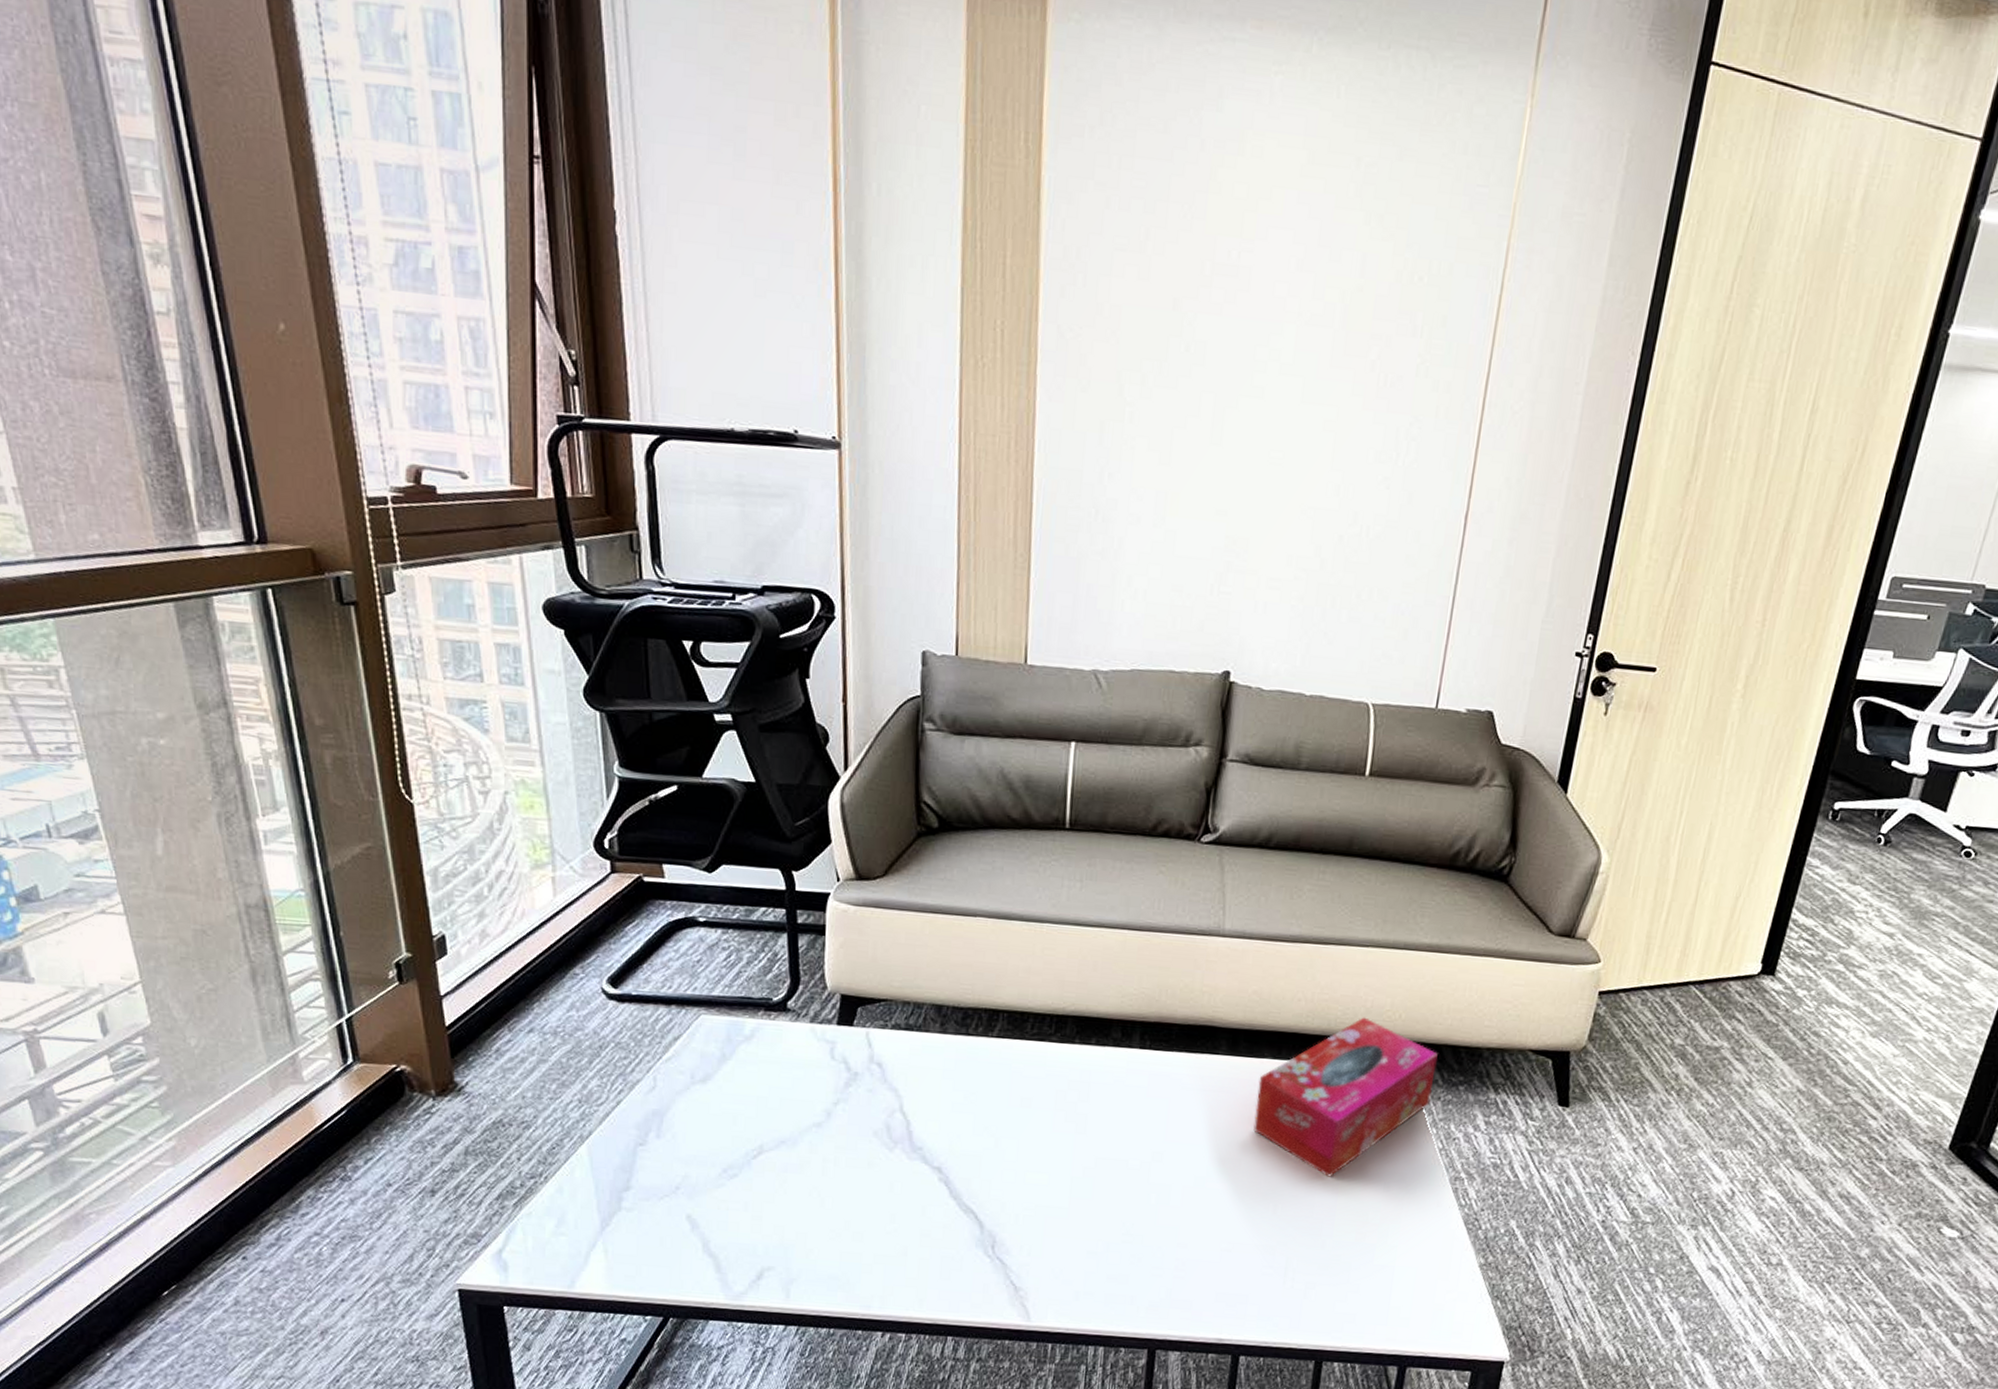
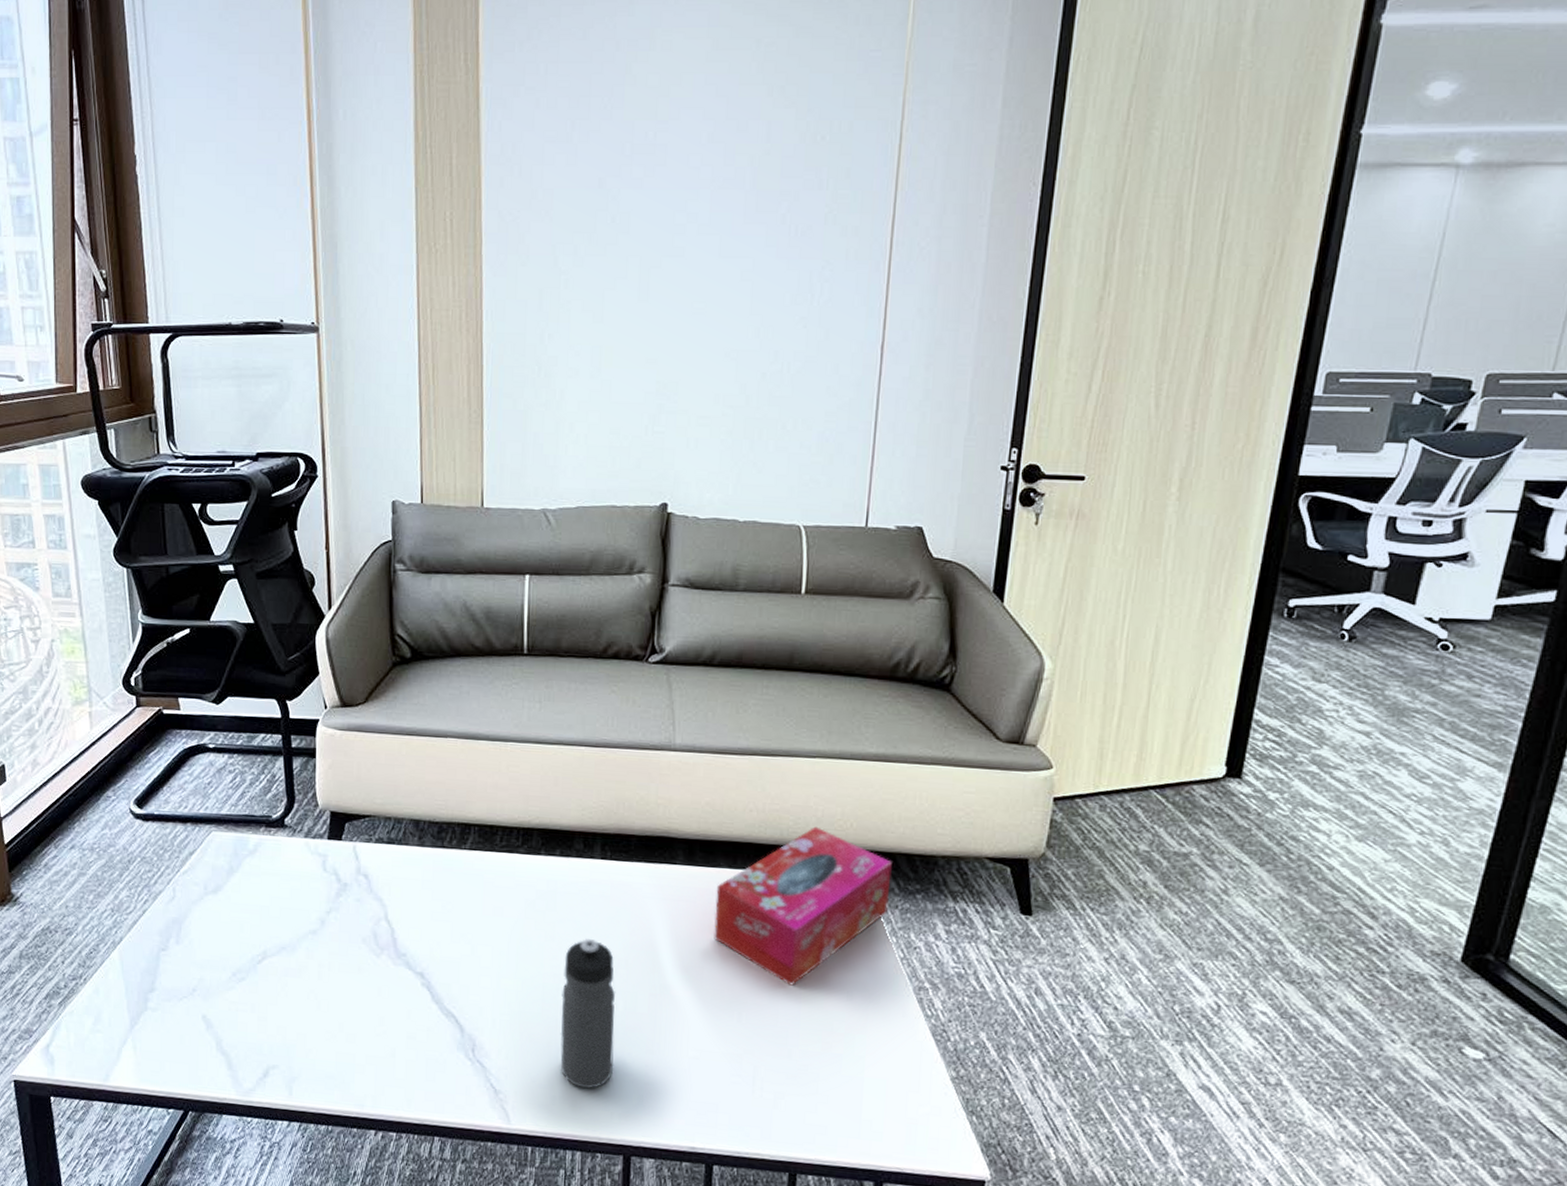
water bottle: none [1086,1131,1148,1284] -> present [560,939,615,1089]

